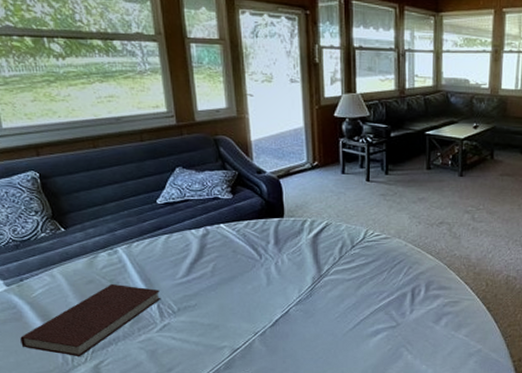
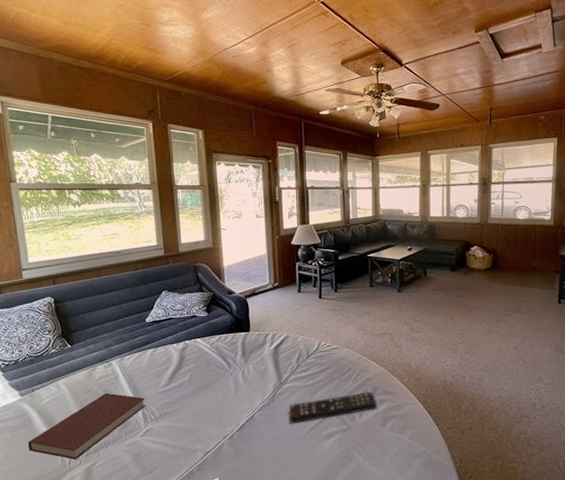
remote control: none [330,286,430,320] -> present [289,391,377,424]

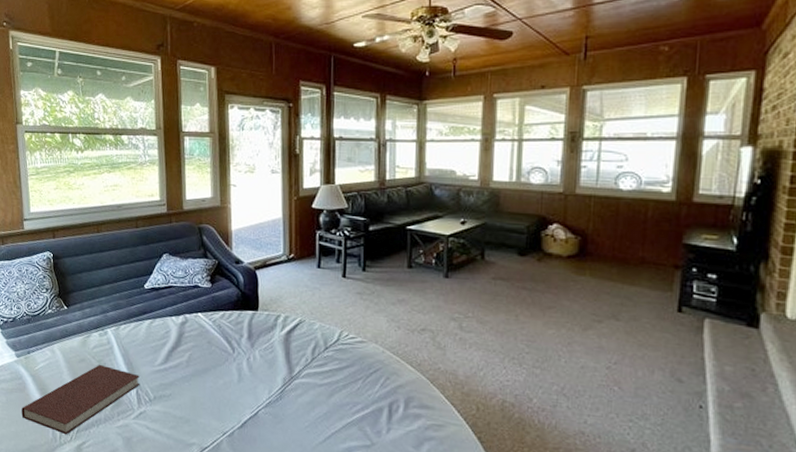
remote control: present [289,391,377,424] -> none [299,401,410,429]

